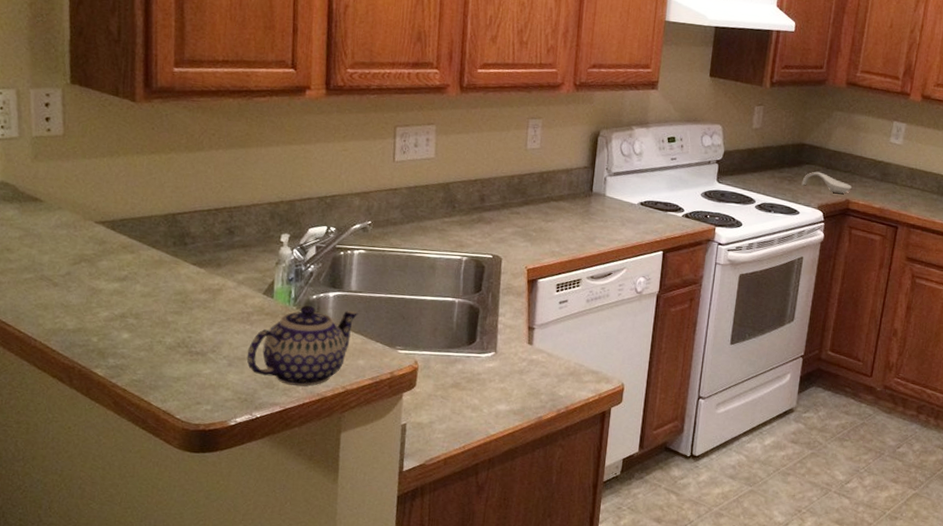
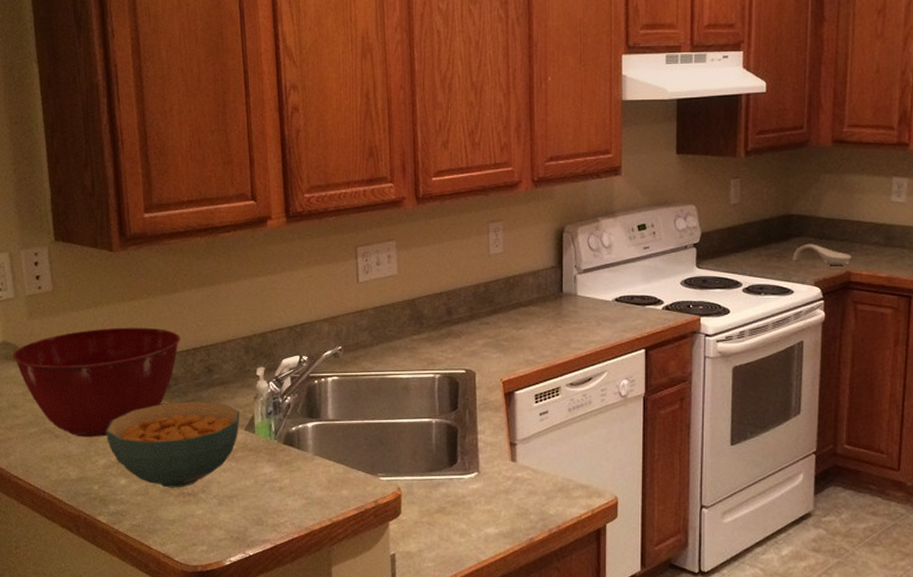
mixing bowl: none [11,179,202,289] -> present [13,327,180,438]
cereal bowl: none [111,260,260,346] -> present [106,401,240,488]
teapot: present [246,305,359,387] -> none [235,438,338,522]

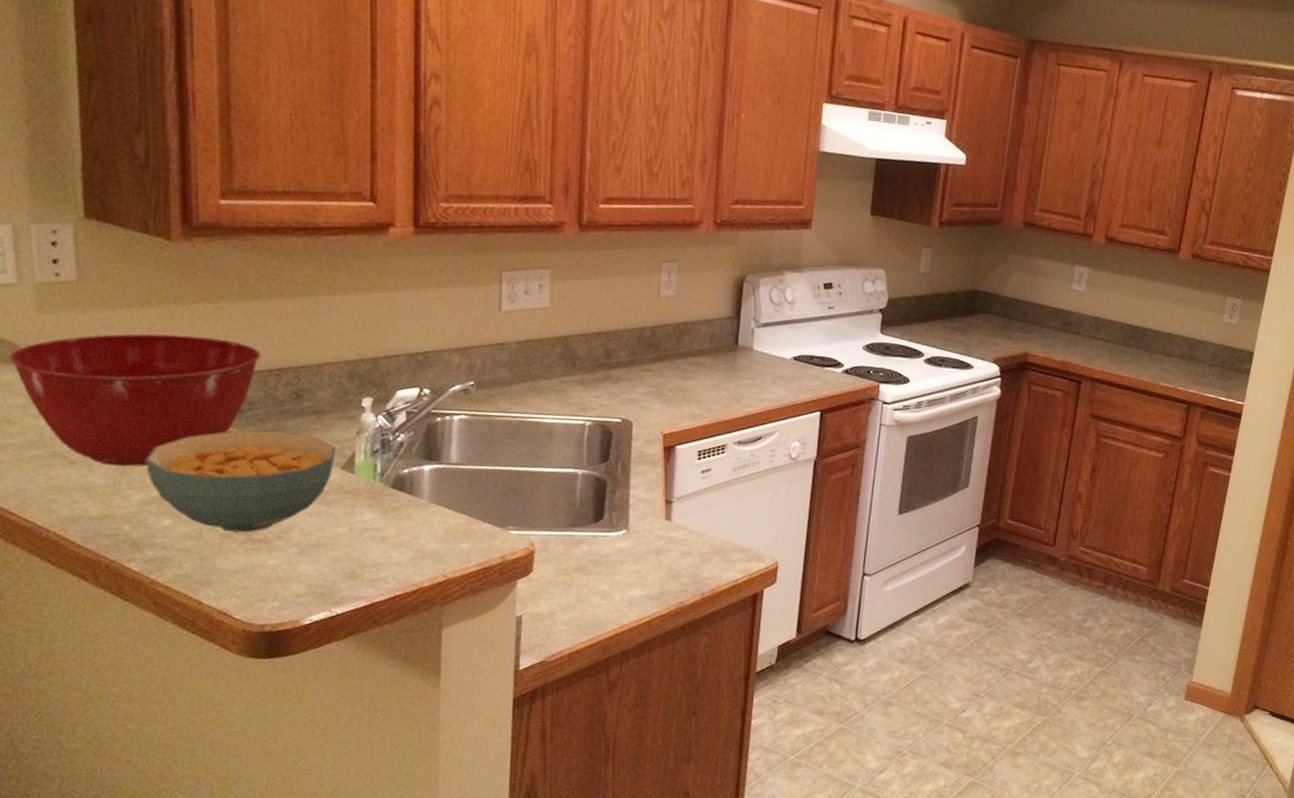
spoon rest: present [793,244,851,265] -> none [975,321,1030,345]

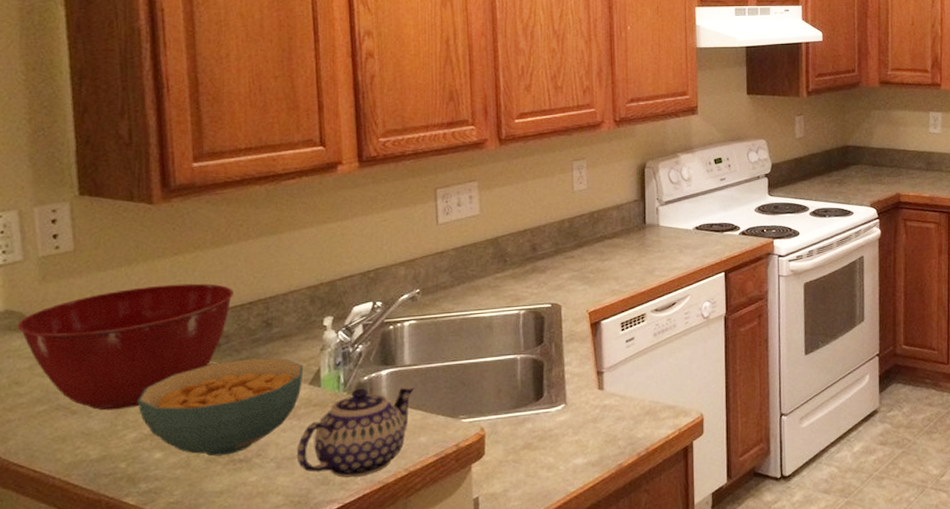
teapot: none [322,481,461,577] -> present [296,386,415,478]

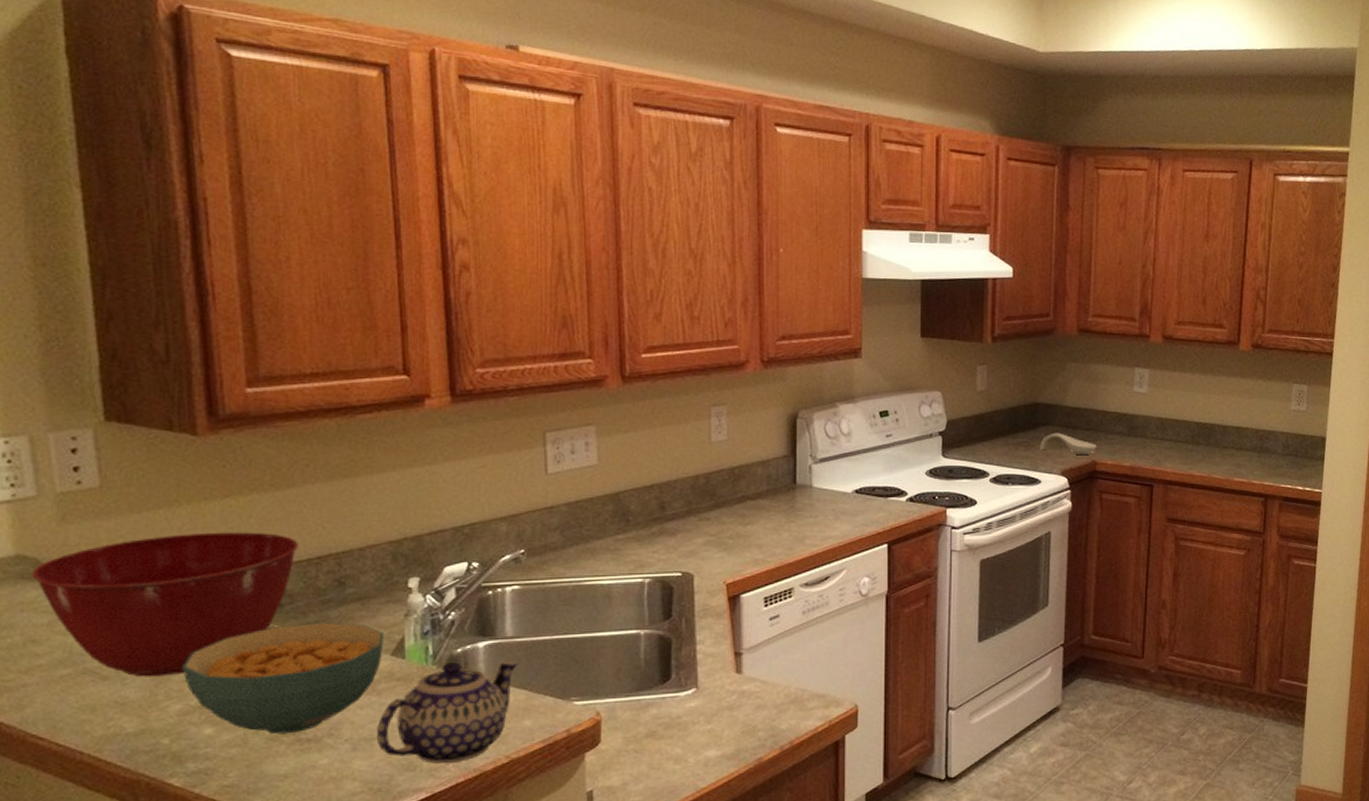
spoon rest: none [851,170,900,188] -> present [1040,433,1096,454]

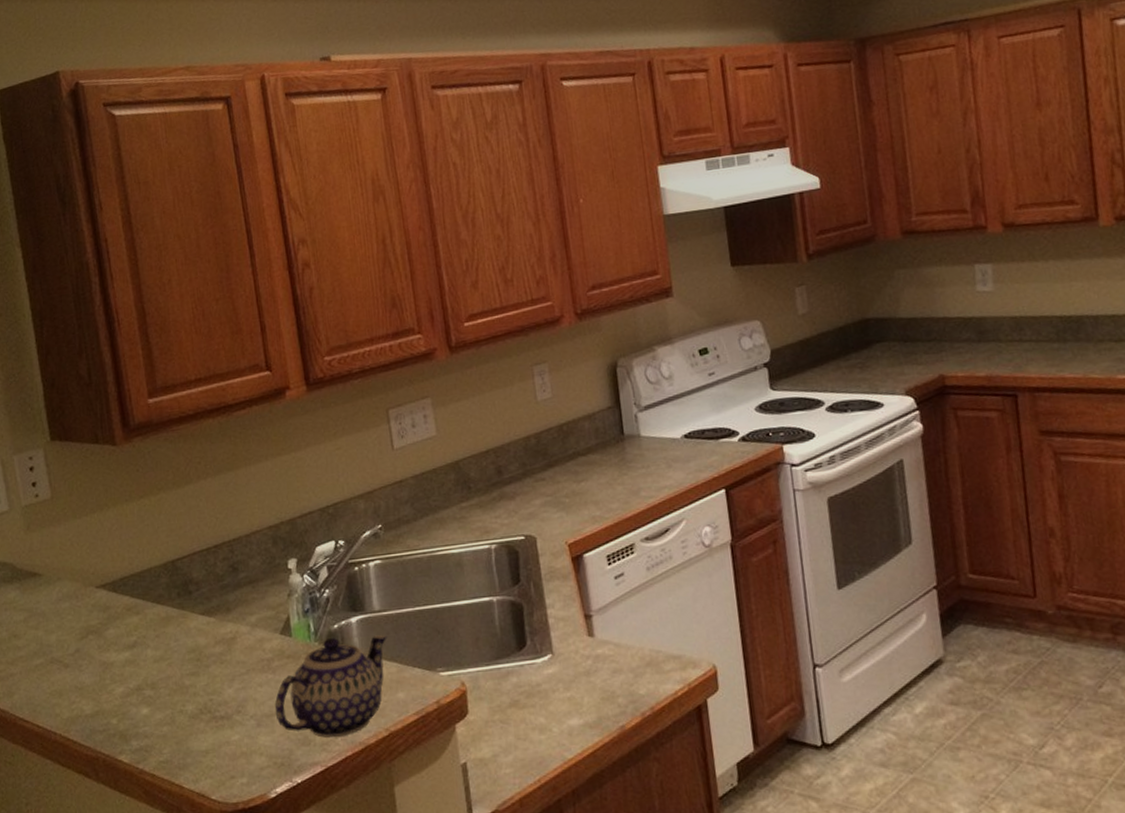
mixing bowl: present [32,532,298,677] -> none [11,527,199,664]
cereal bowl: present [182,622,385,735] -> none [121,605,274,713]
spoon rest: present [1040,433,1096,454] -> none [876,348,943,370]

